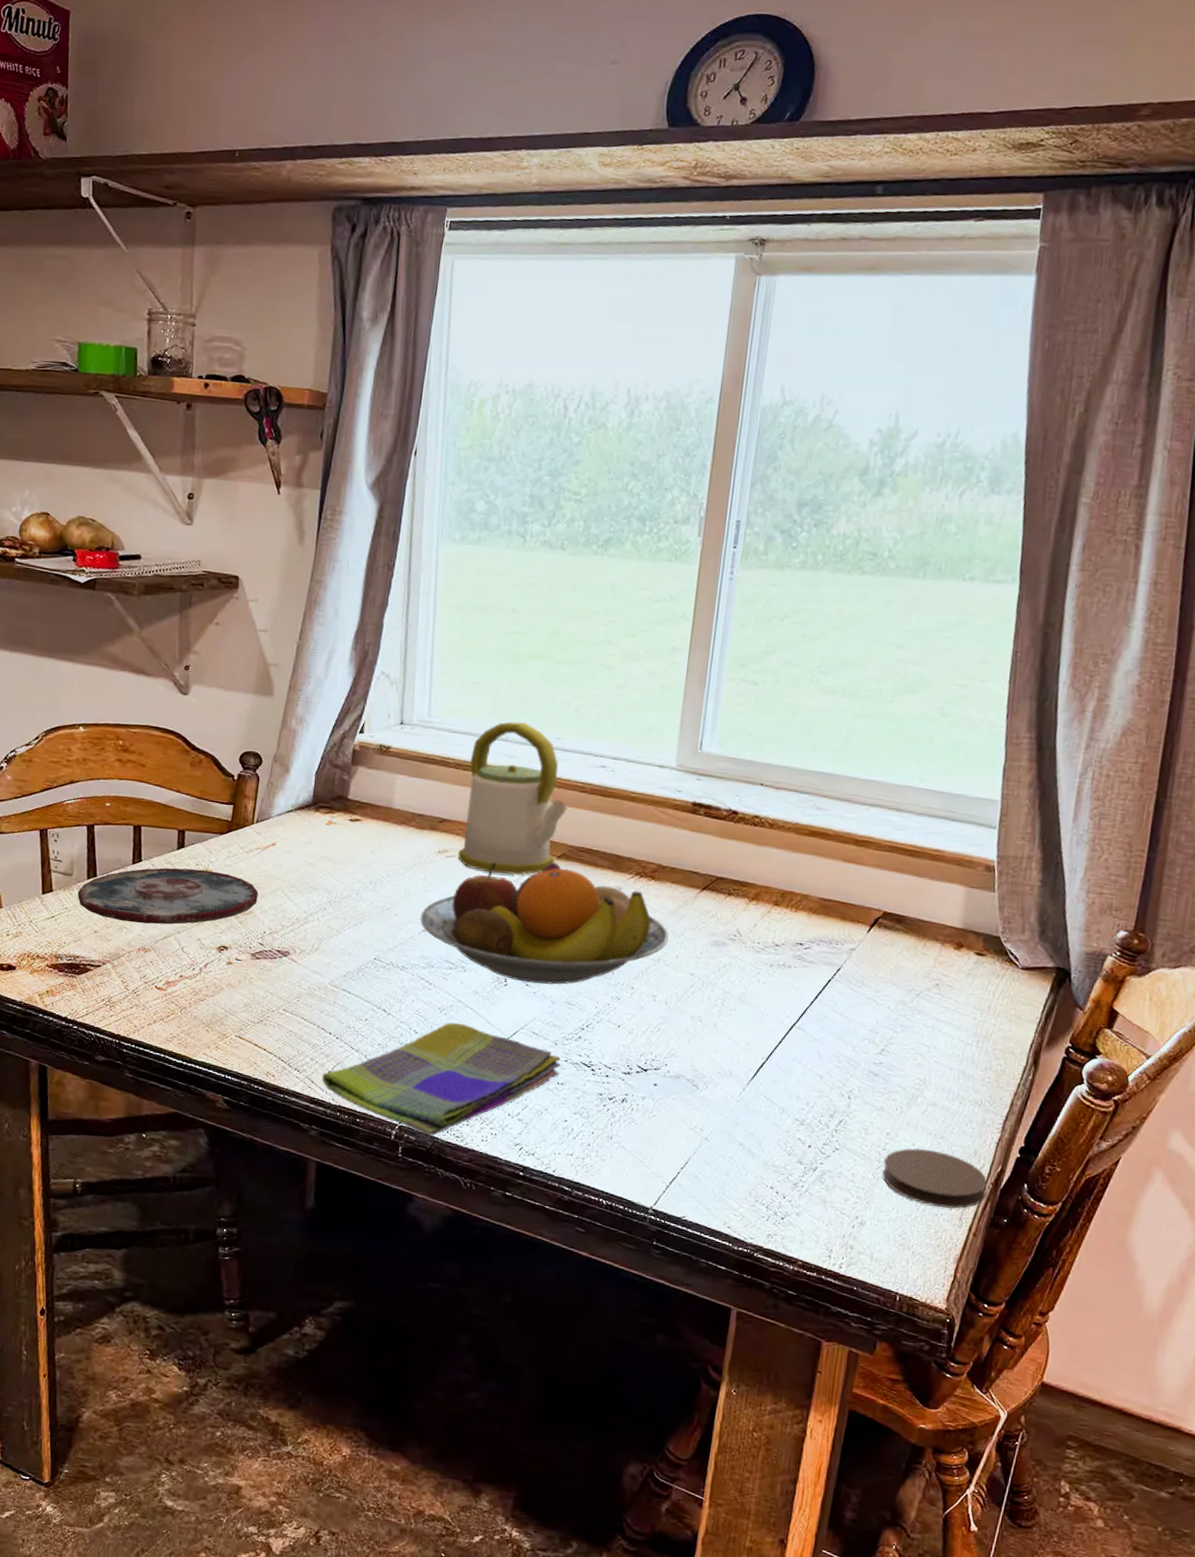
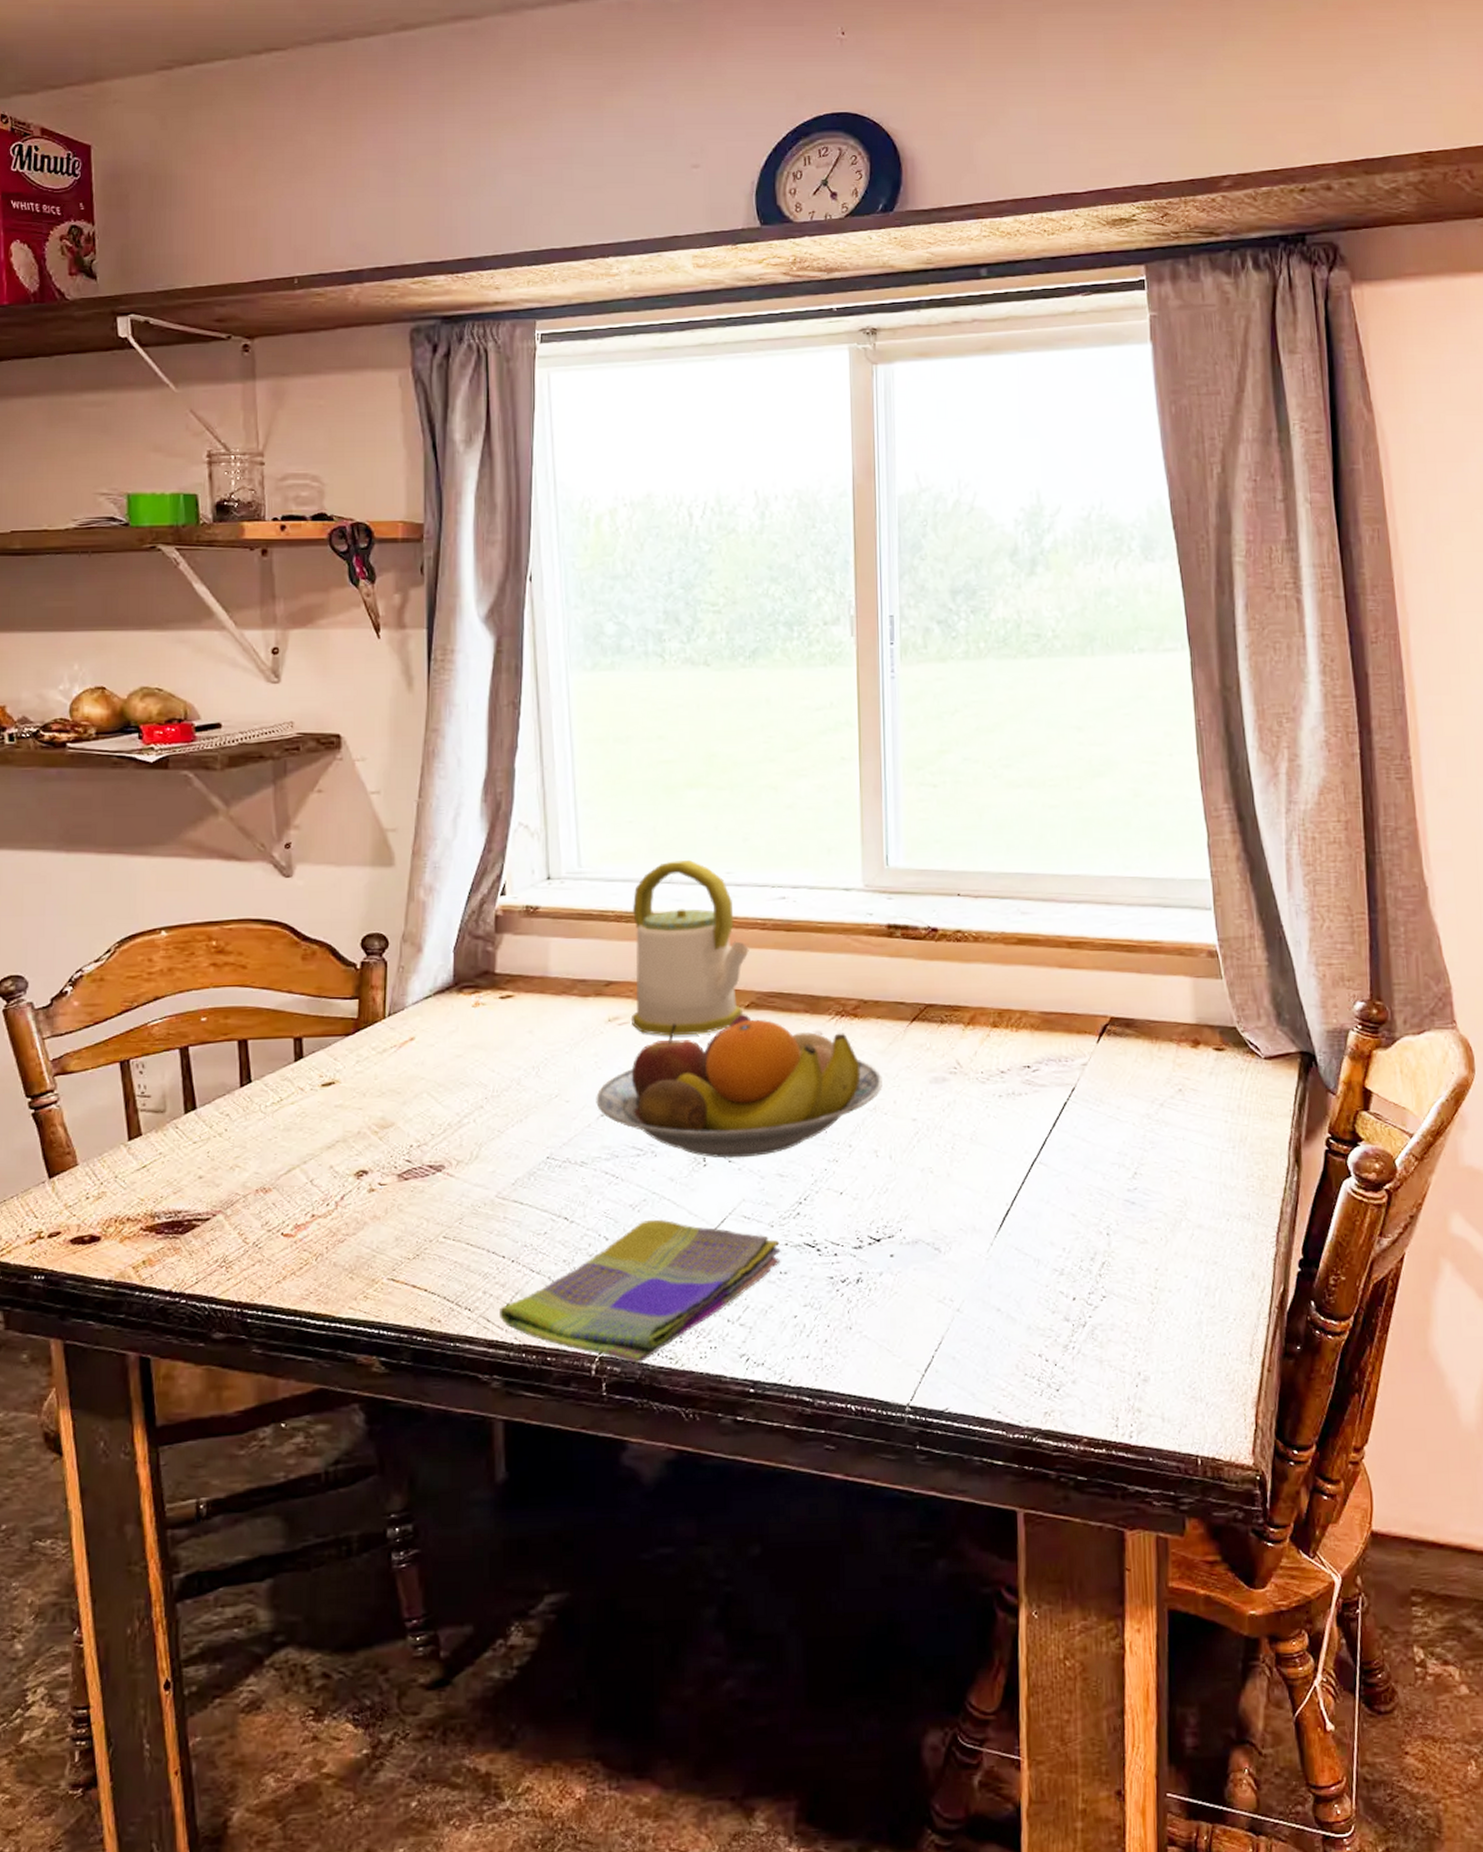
plate: present [77,867,258,925] -> none [173,1081,399,1159]
coaster: present [882,1148,988,1209] -> none [1157,1280,1272,1345]

